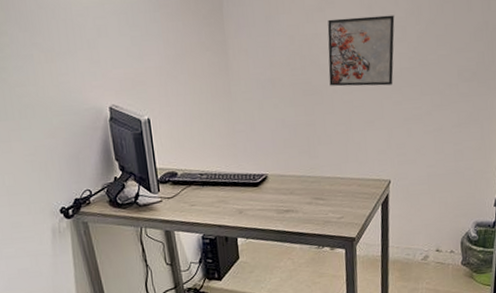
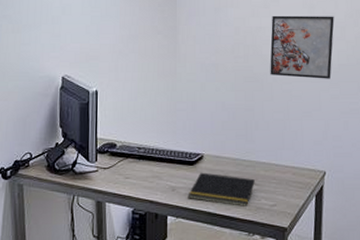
notepad: none [255,192,321,222] -> present [188,172,255,207]

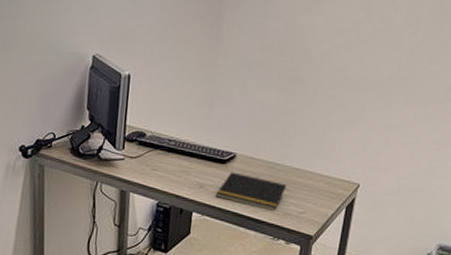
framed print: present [270,15,335,79] -> none [316,14,392,89]

